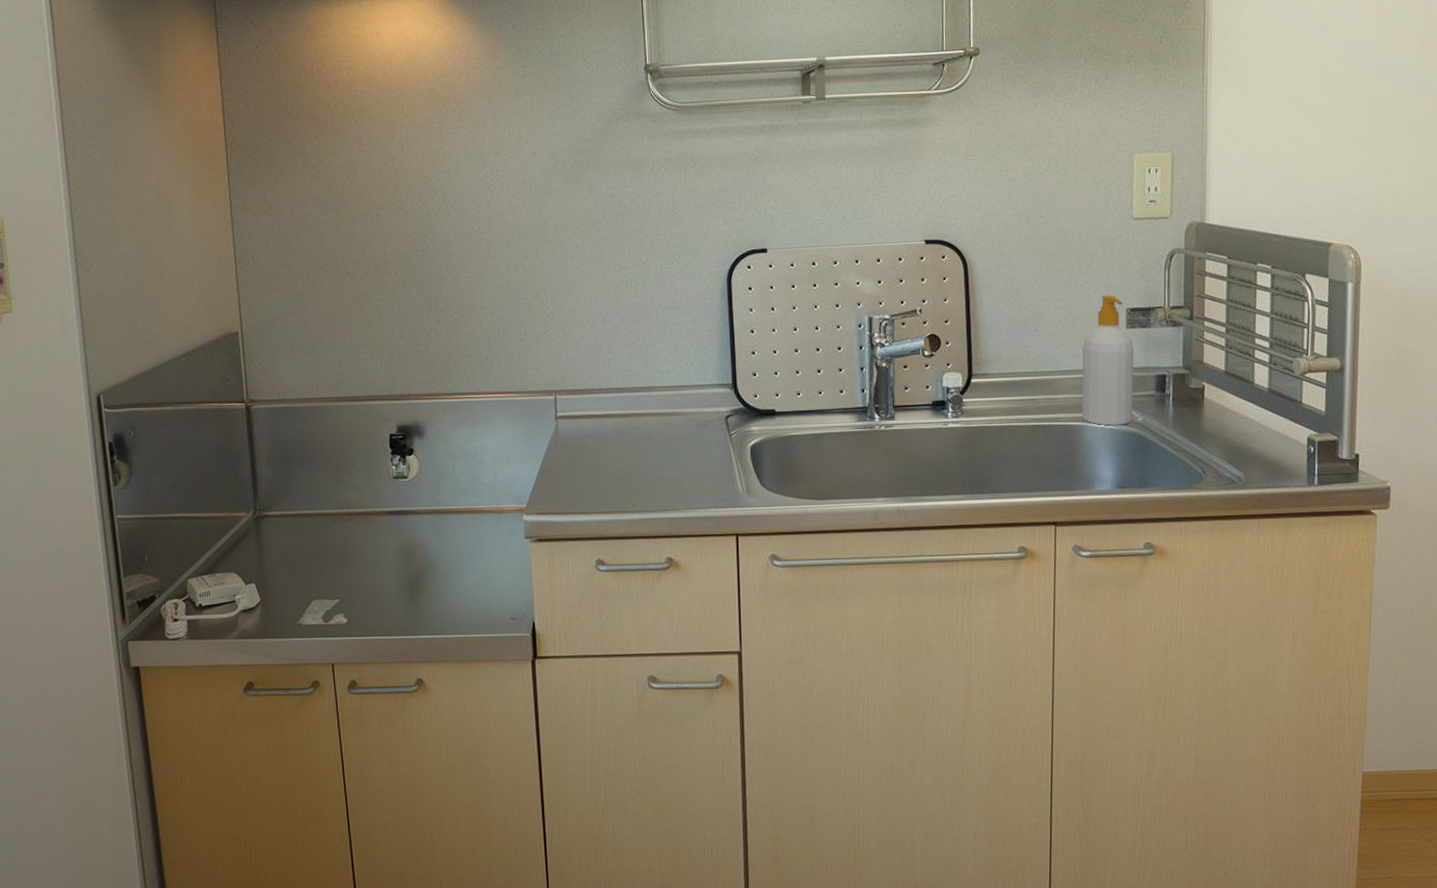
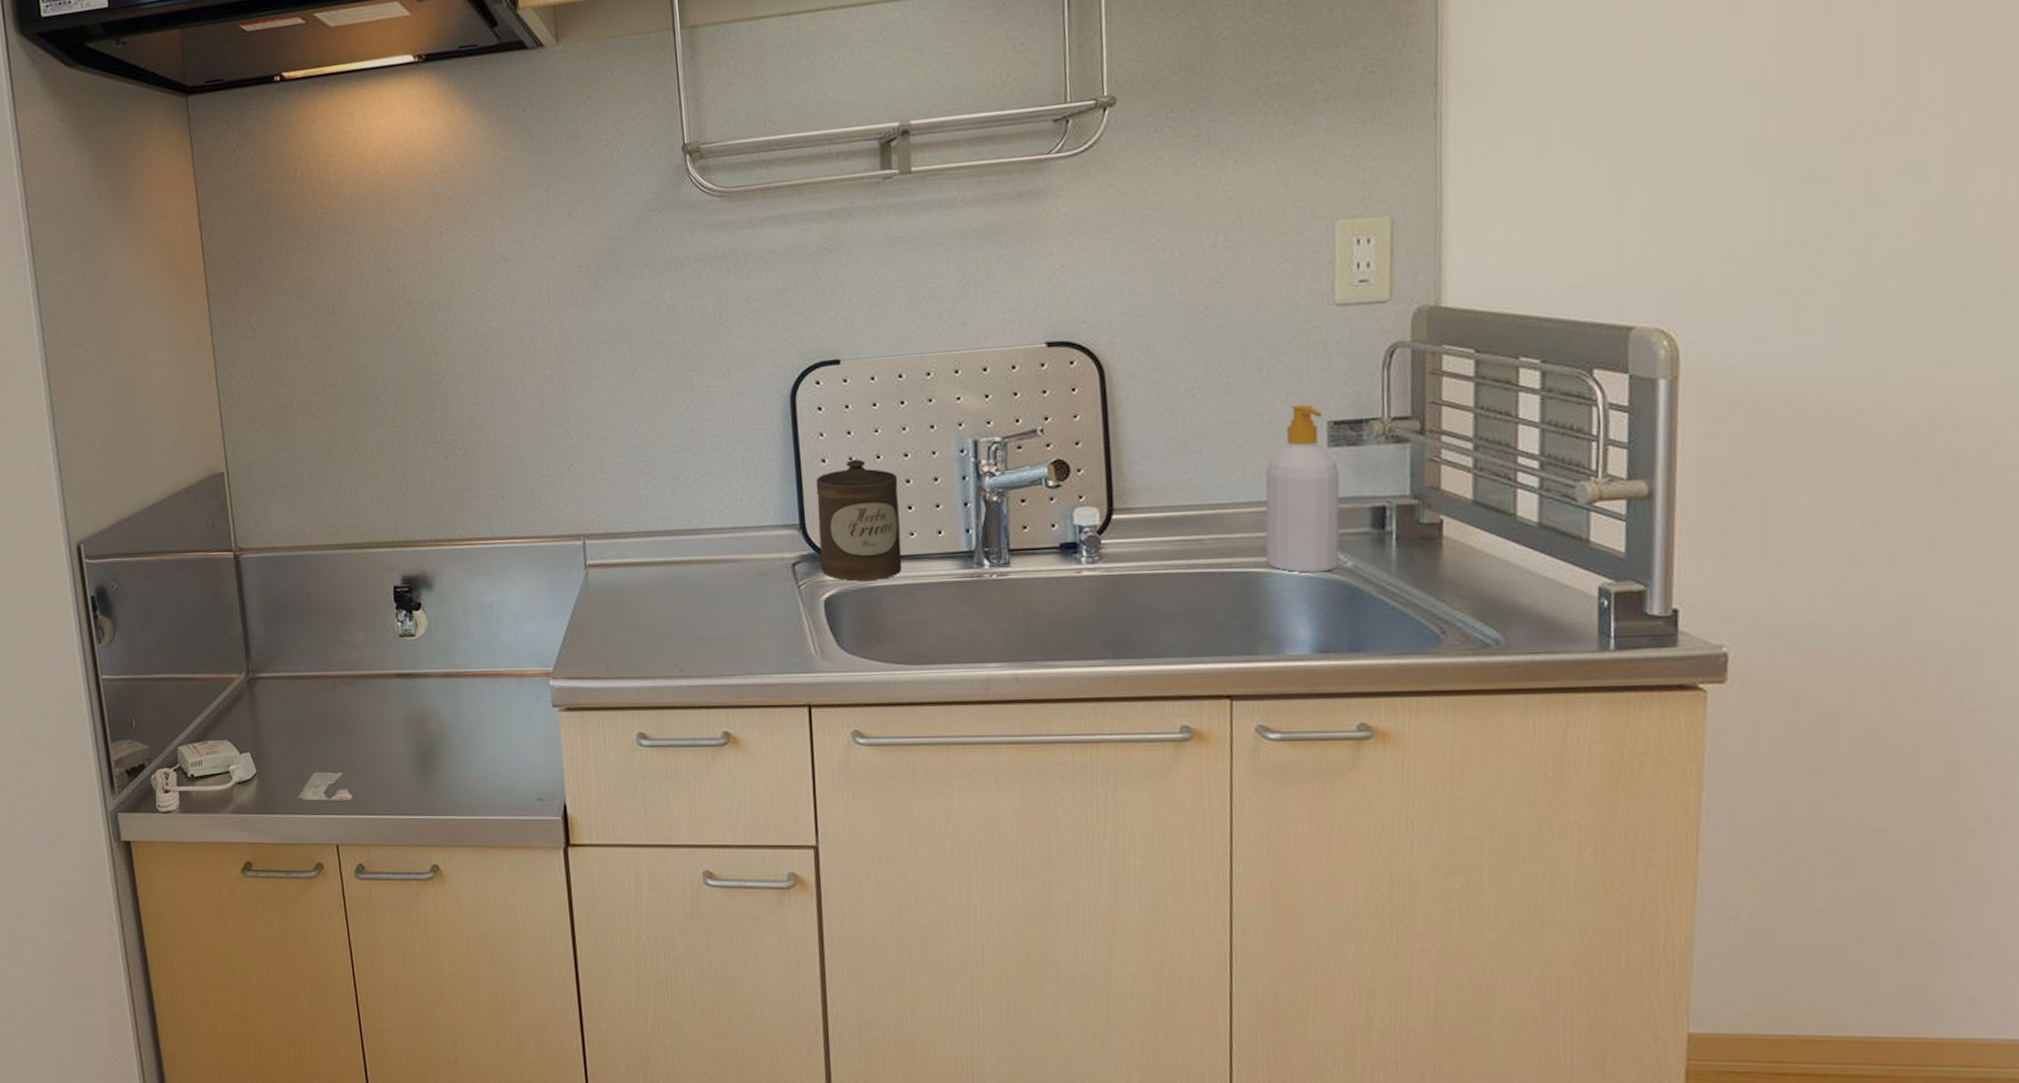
canister: none [746,331,812,431] -> present [815,459,902,581]

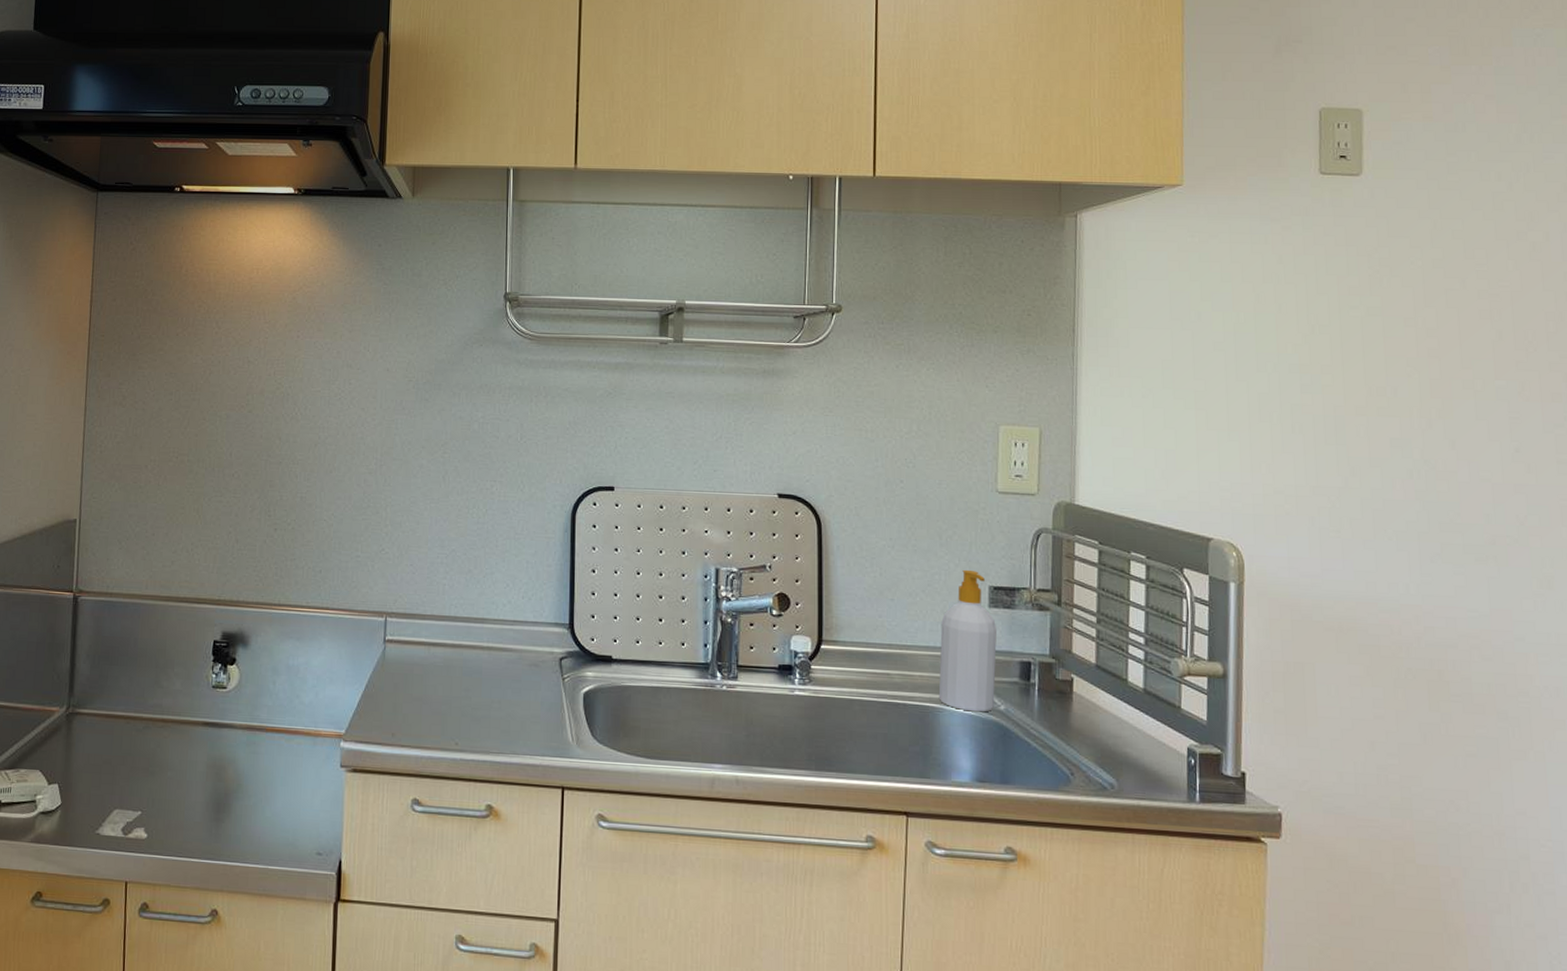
canister: present [815,459,902,581] -> none [584,573,653,680]

